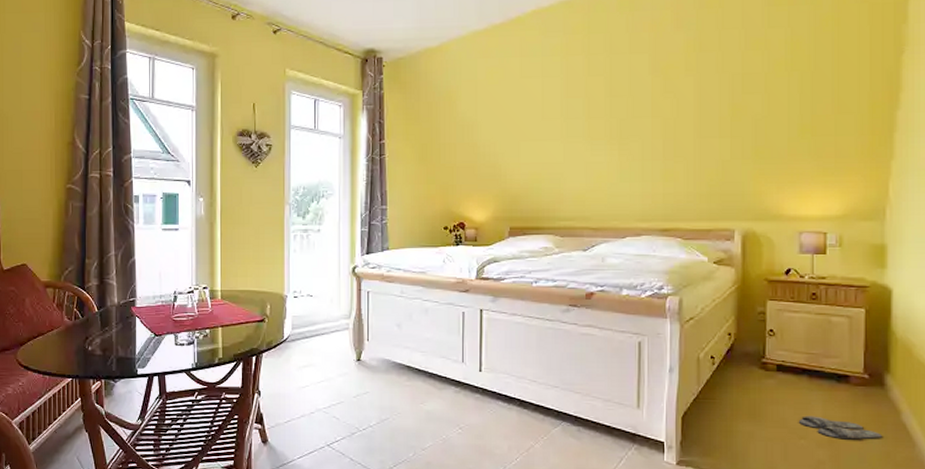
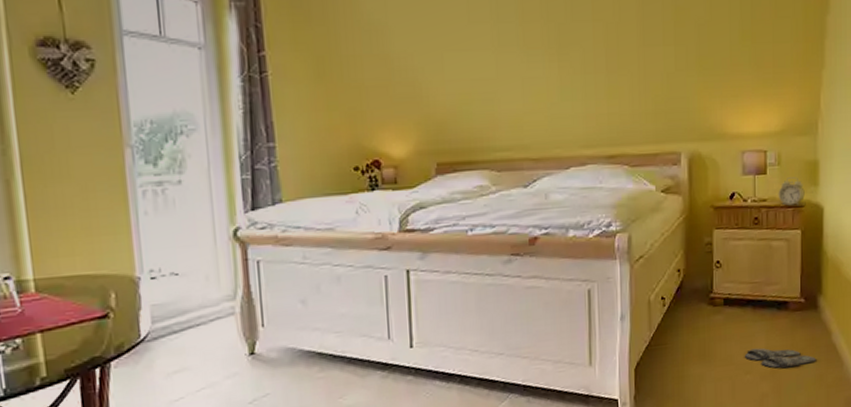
alarm clock: none [839,259,870,286] -> present [778,177,805,206]

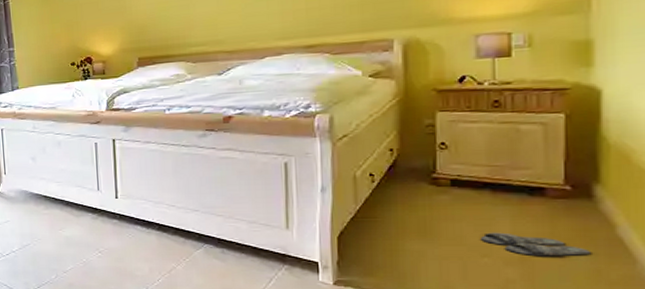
alarm clock: present [778,177,805,206] -> none [528,58,570,89]

